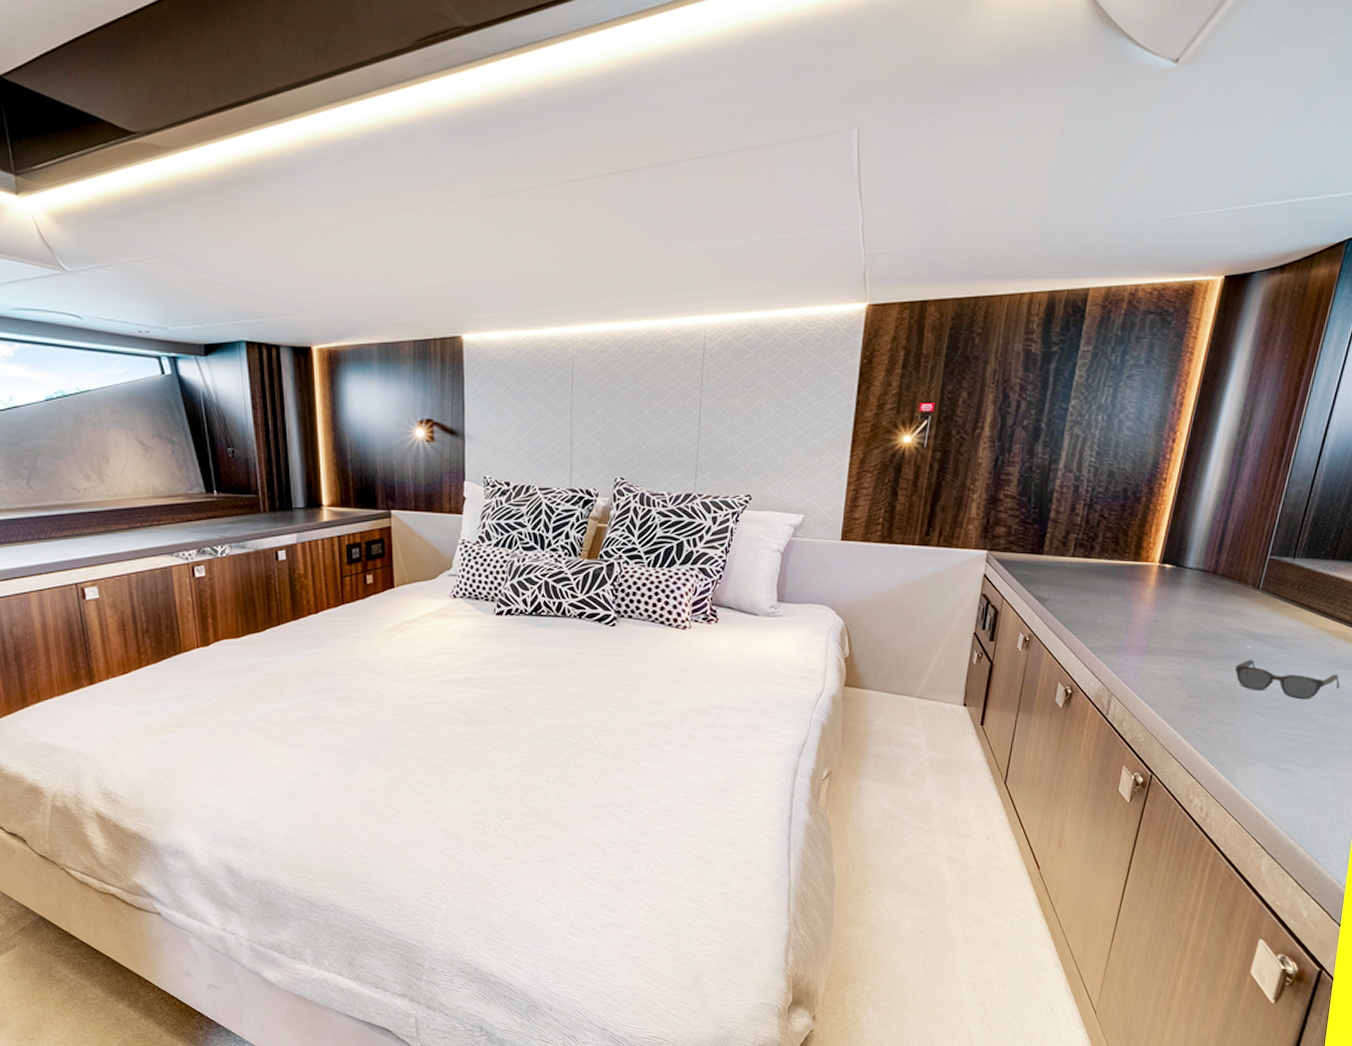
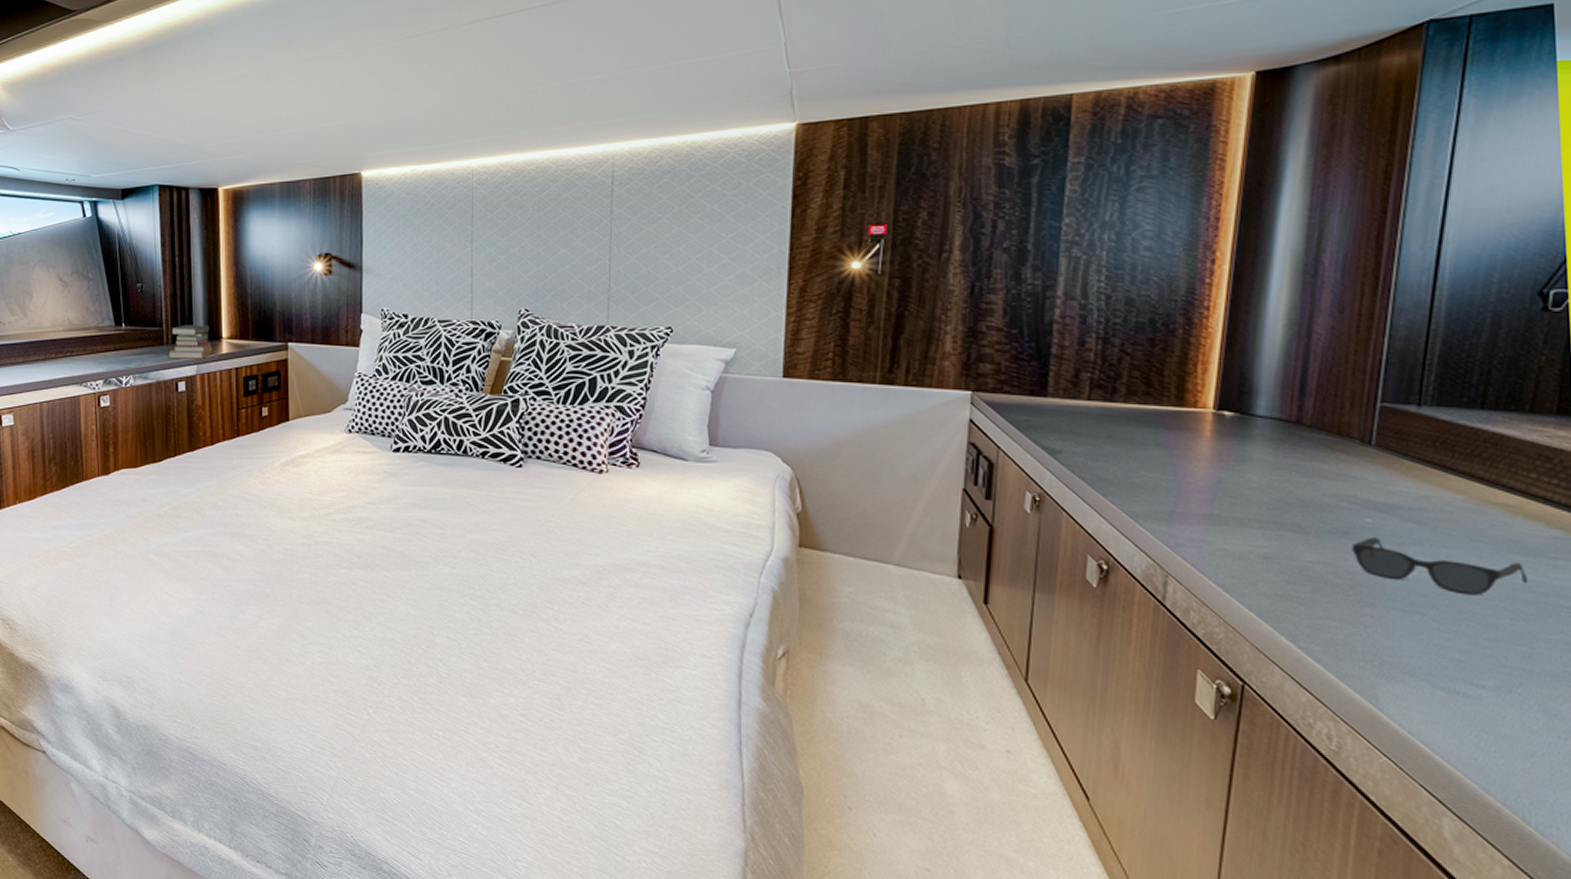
books: none [266,492,312,527] -> present [169,325,212,359]

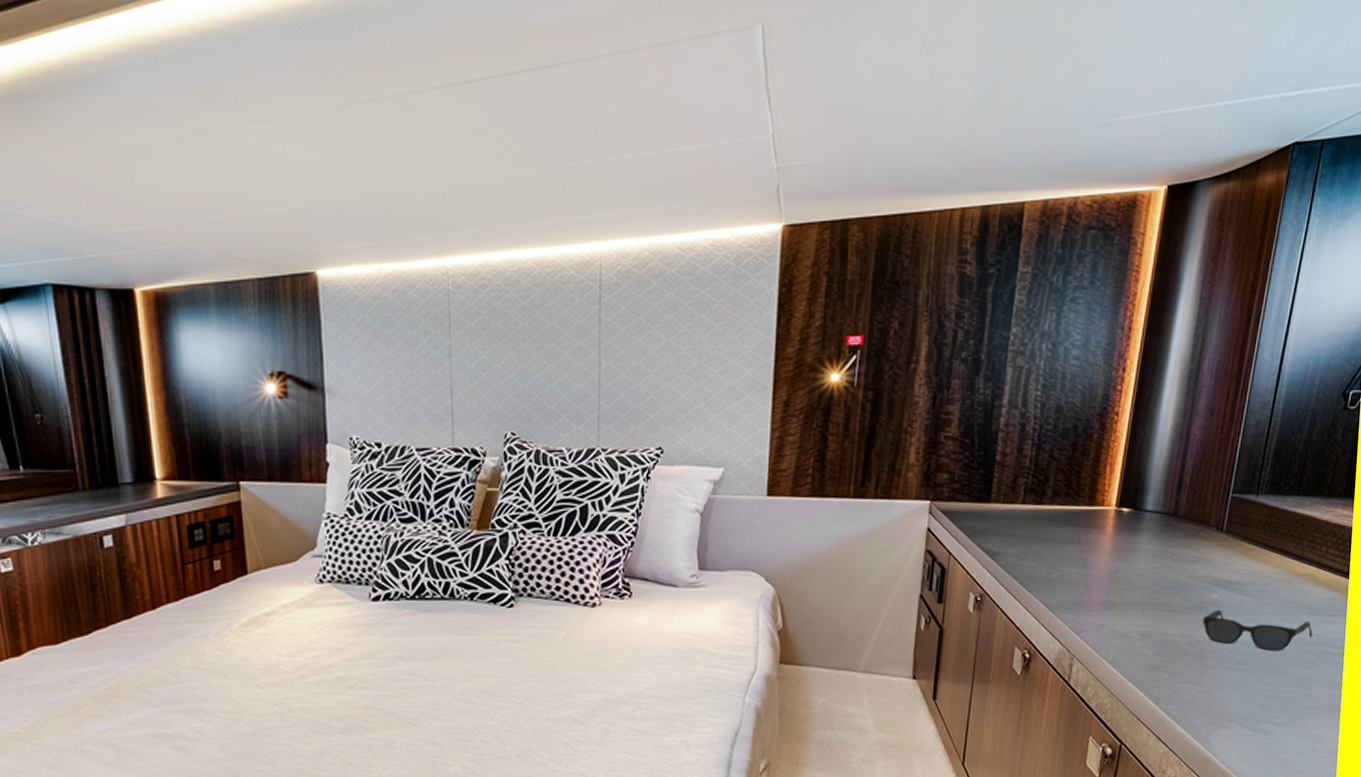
books: present [169,325,212,359] -> none [86,464,144,508]

